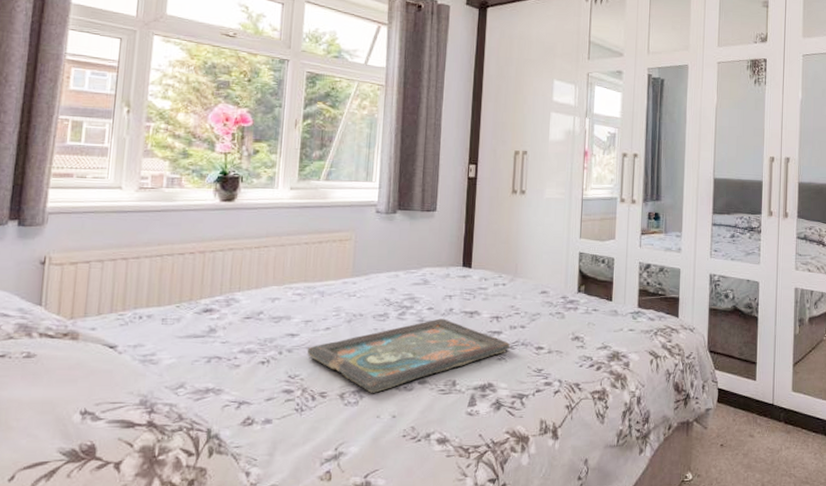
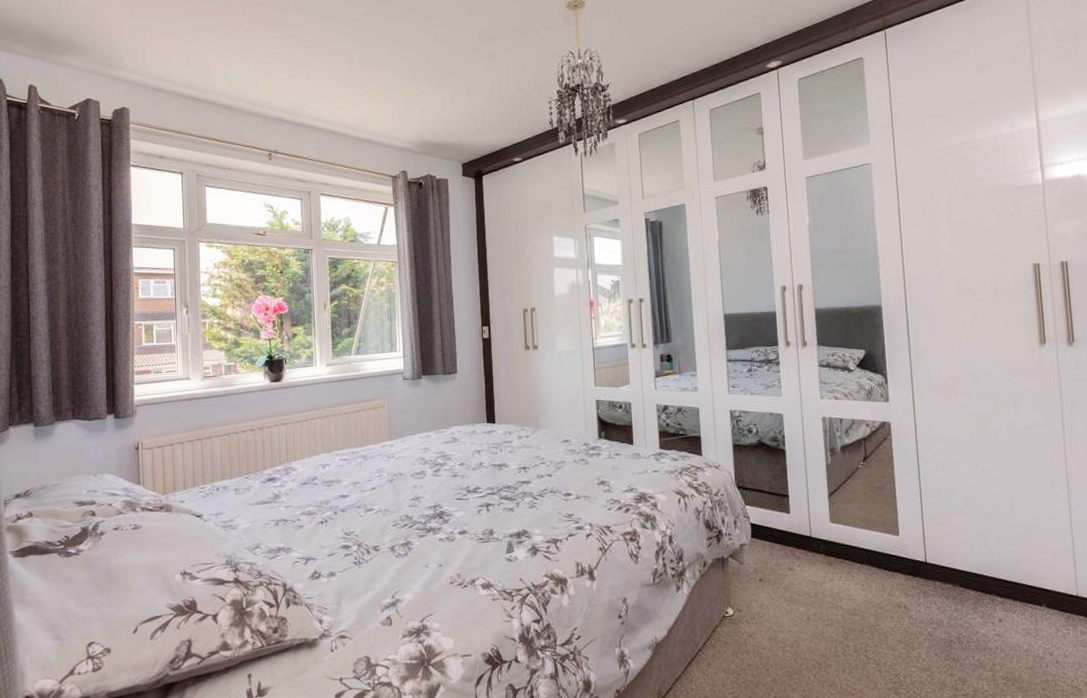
decorative tray: present [307,318,511,393] -> none [358,472,540,545]

